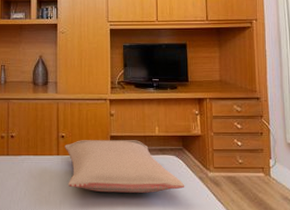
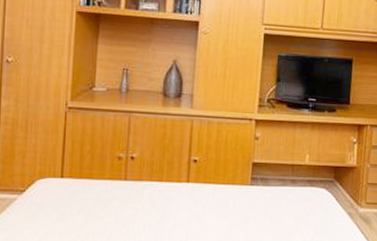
pillow: present [65,140,185,193] -> none [197,166,332,229]

